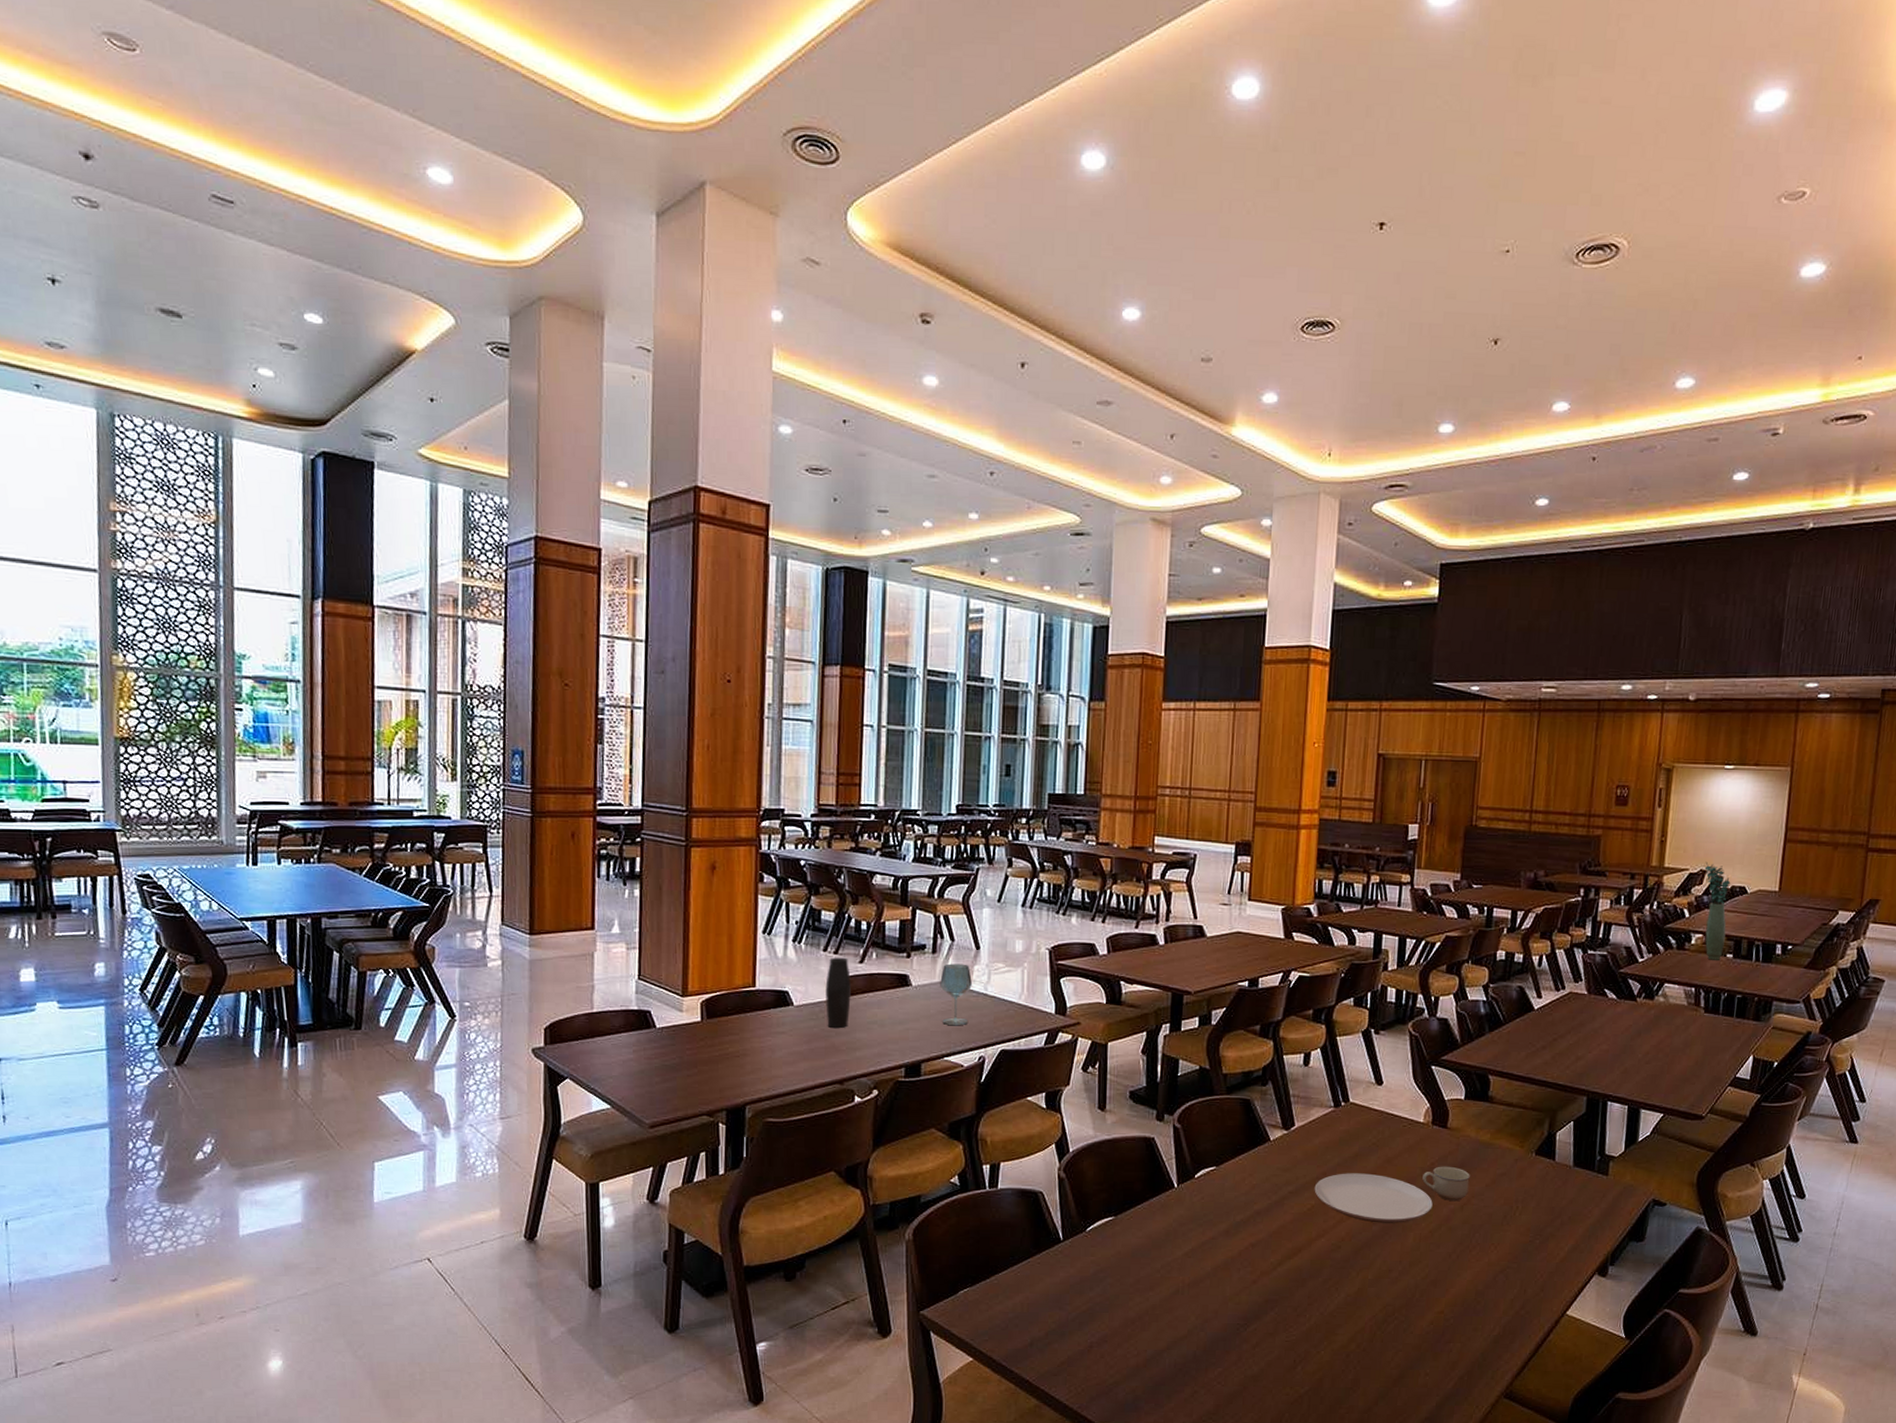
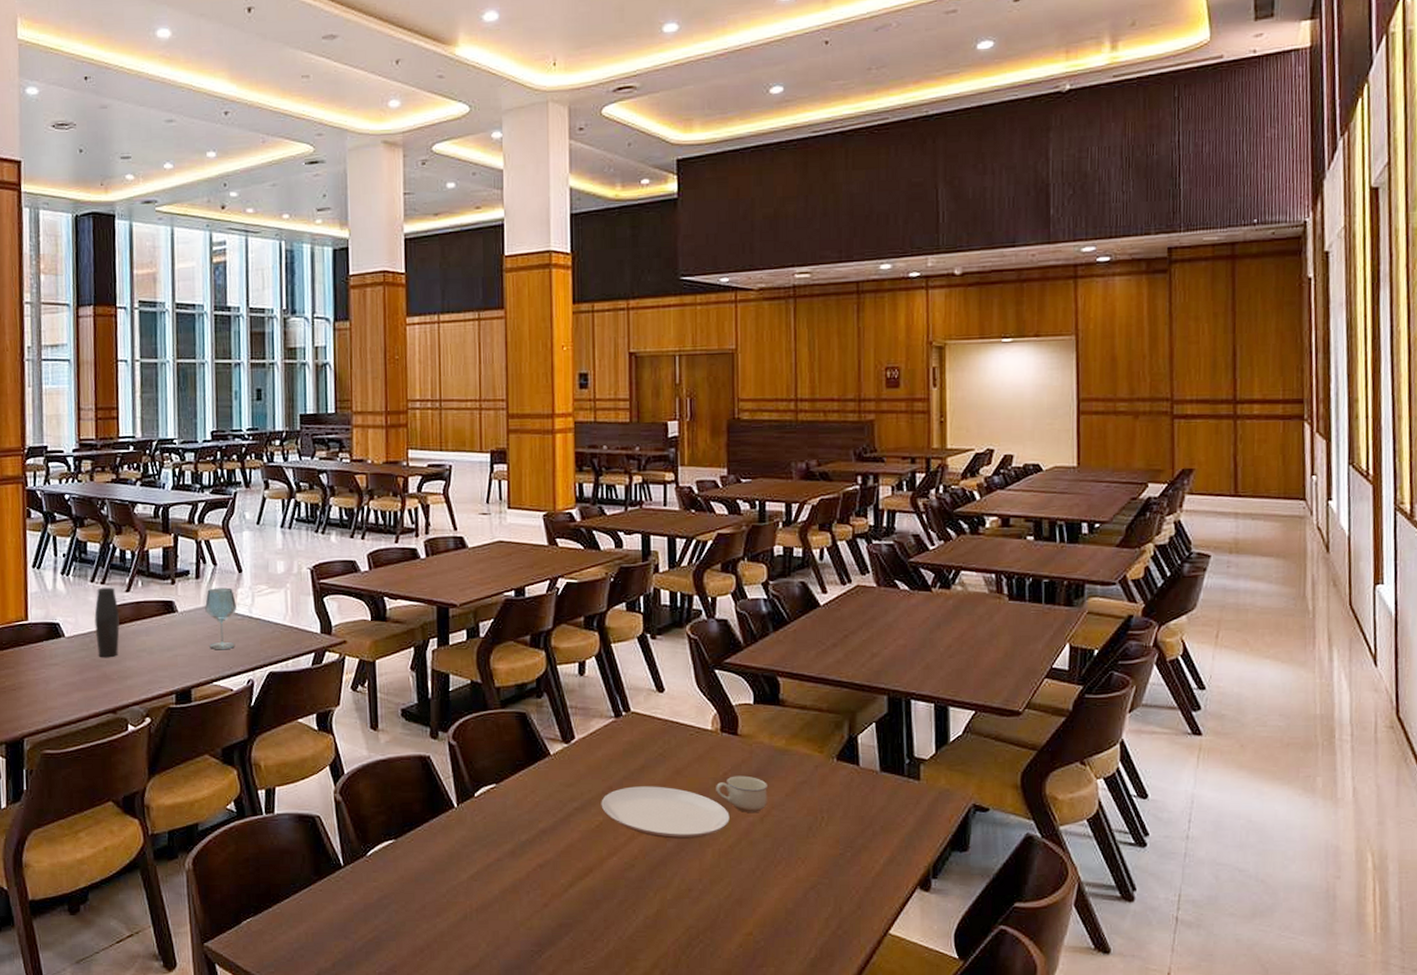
vase: present [1704,861,1731,962] -> none [991,440,1023,545]

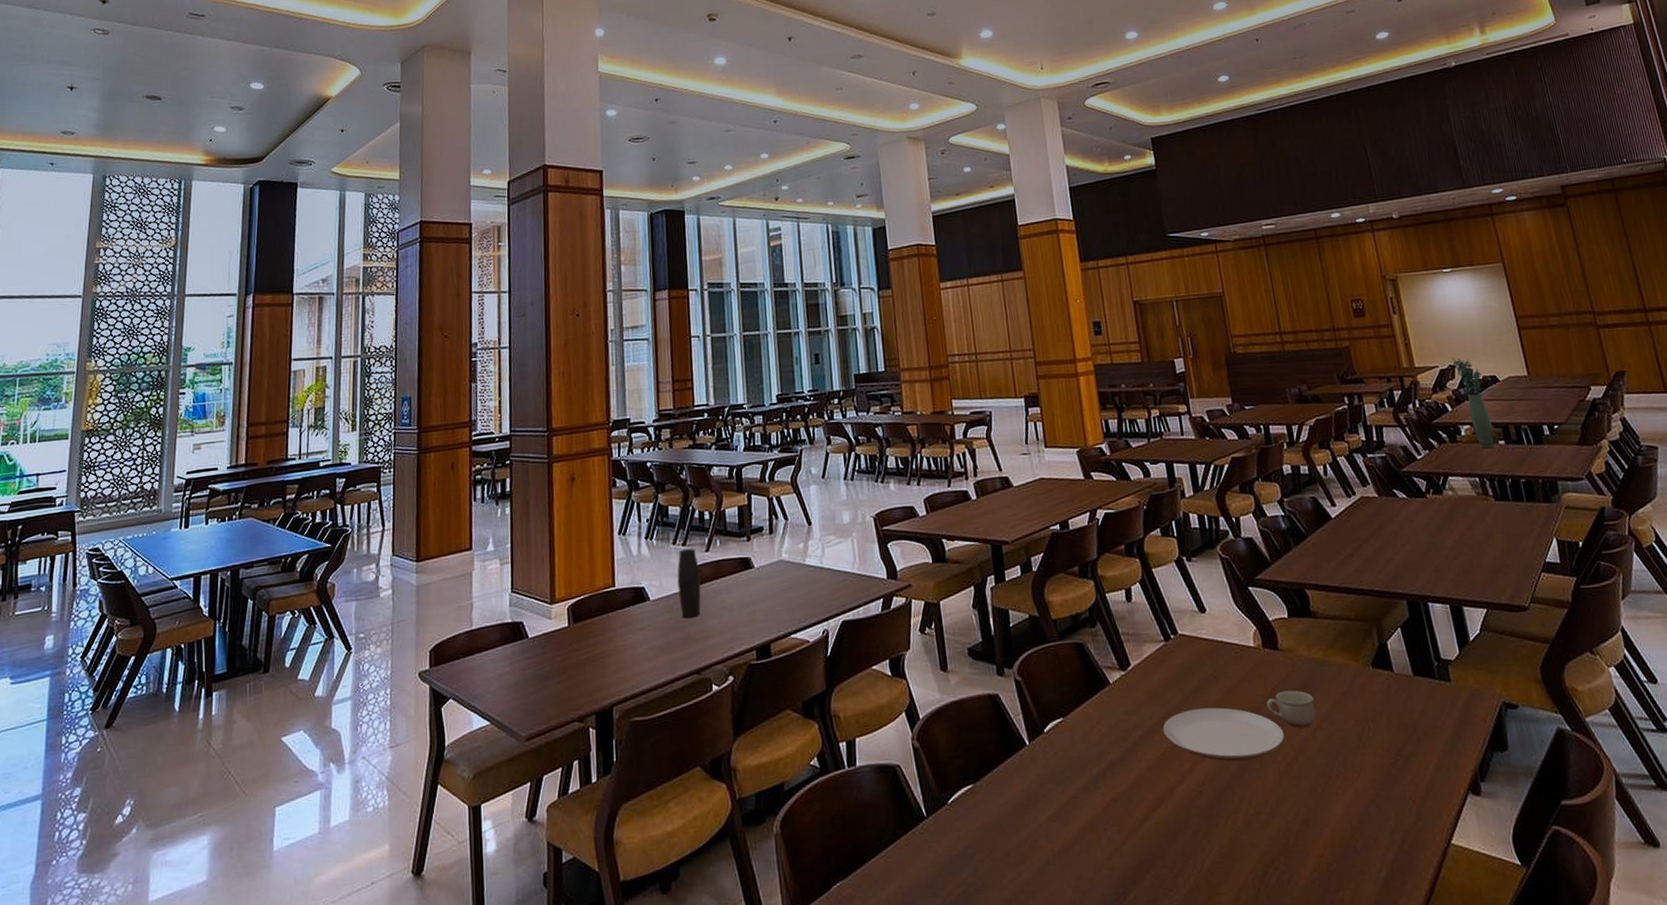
wine glass: present [205,587,237,650] -> none [779,540,809,603]
vase: none [991,440,1023,545] -> present [1451,357,1495,450]

